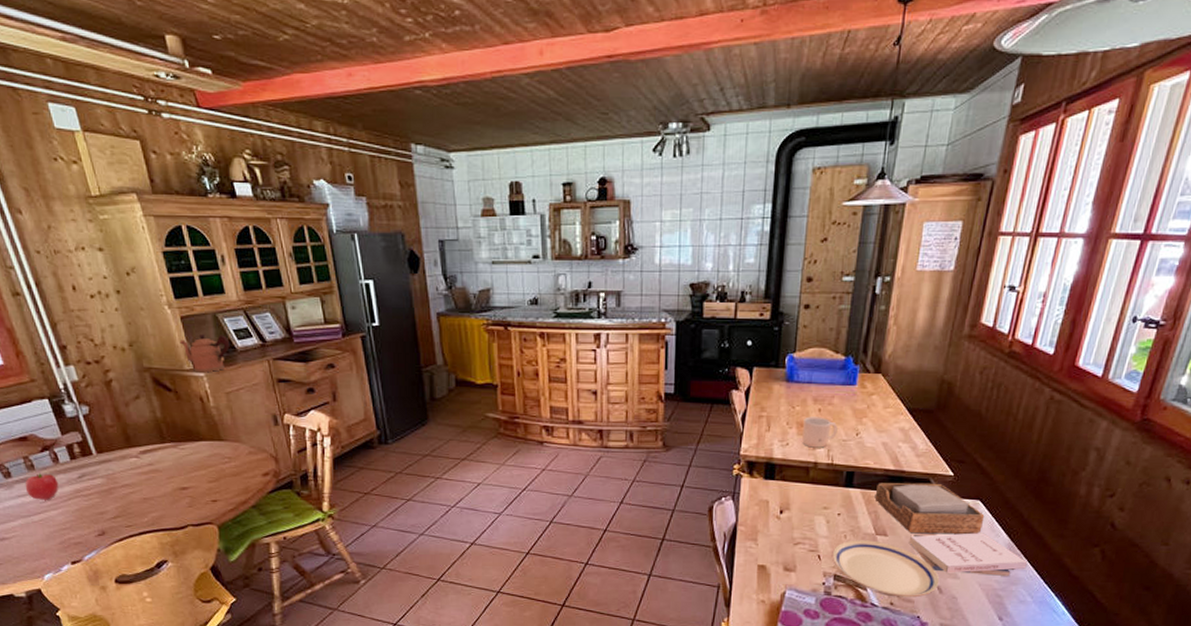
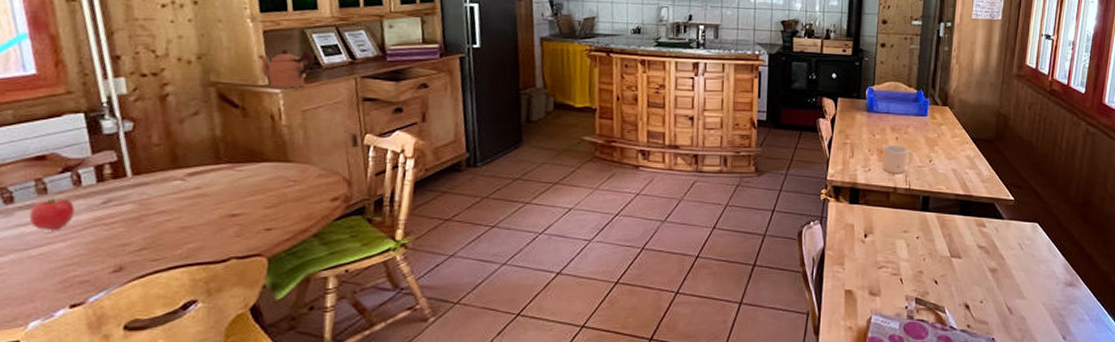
plate: present [833,540,940,598] -> none [914,263,1009,319]
napkin holder: present [874,482,985,535] -> none [948,206,1043,256]
books: present [908,532,1027,576] -> none [980,254,1082,295]

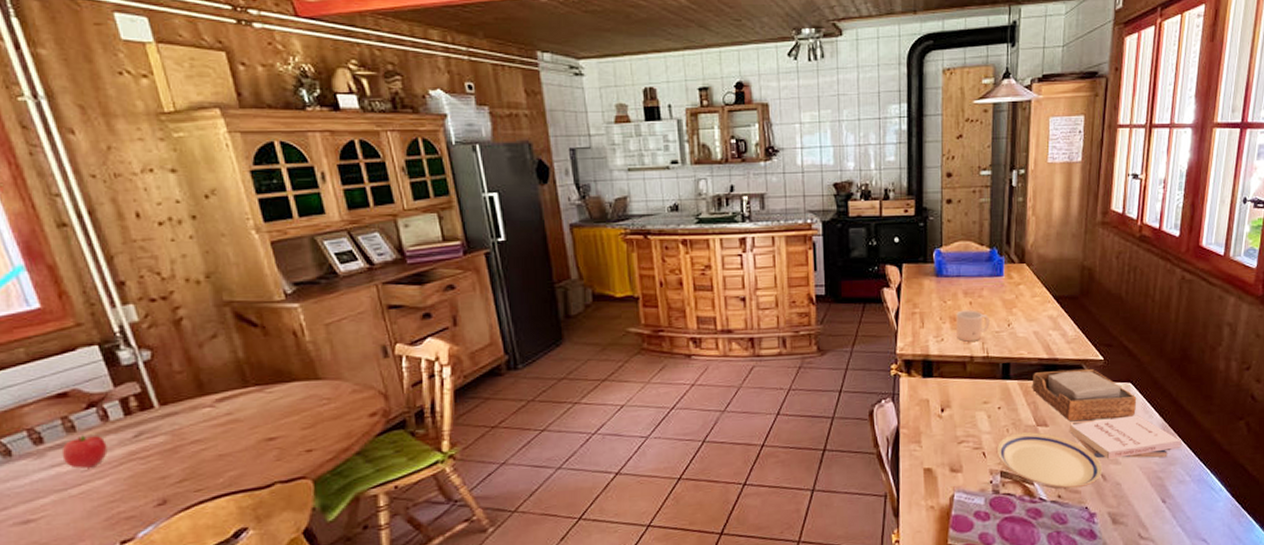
coffeepot: present [257,48,315,89] -> none [269,259,331,304]
plate: none [914,263,1009,319] -> present [997,432,1103,489]
napkin holder: none [948,206,1043,256] -> present [1032,368,1137,422]
books: none [980,254,1082,295] -> present [1069,415,1181,459]

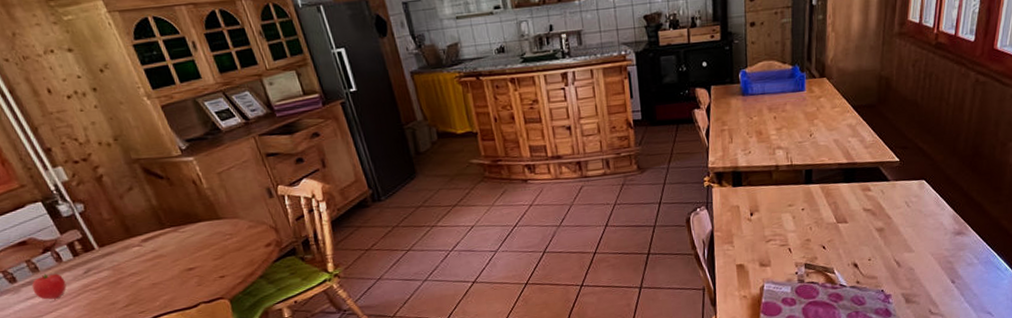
mug: present [956,310,990,342] -> none [762,123,793,153]
plate: present [997,432,1103,489] -> none [802,228,897,276]
napkin holder: present [1032,368,1137,422] -> none [832,170,930,218]
books: present [1069,415,1181,459] -> none [866,208,971,249]

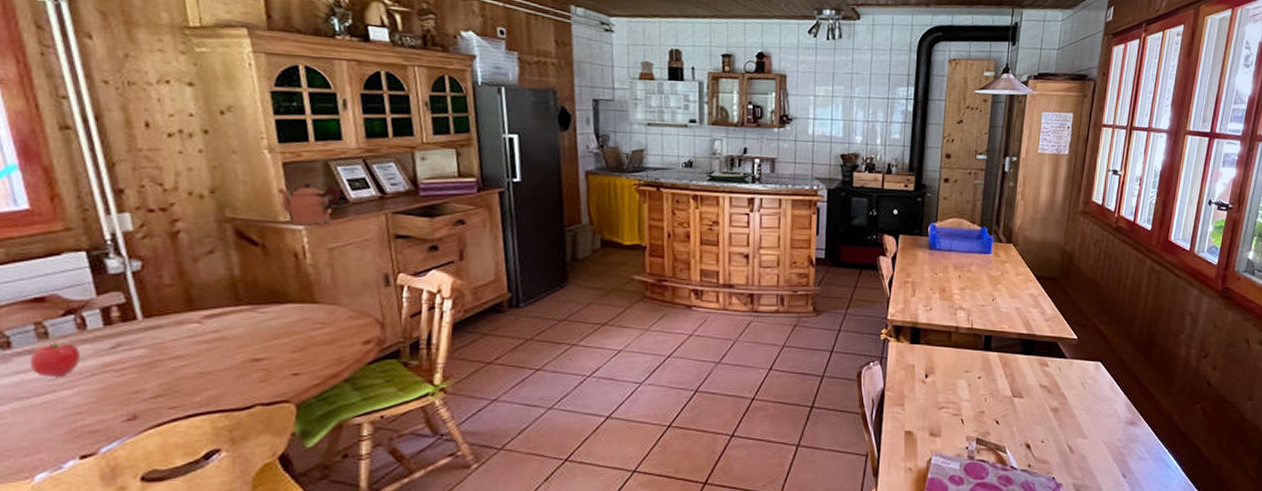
coffeepot: none [163,118,215,158] -> present [277,181,341,226]

